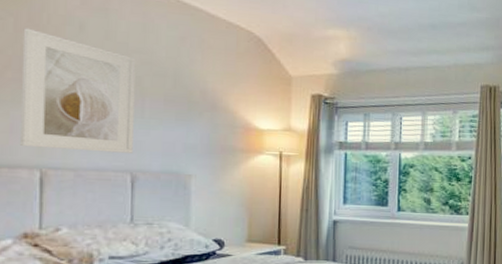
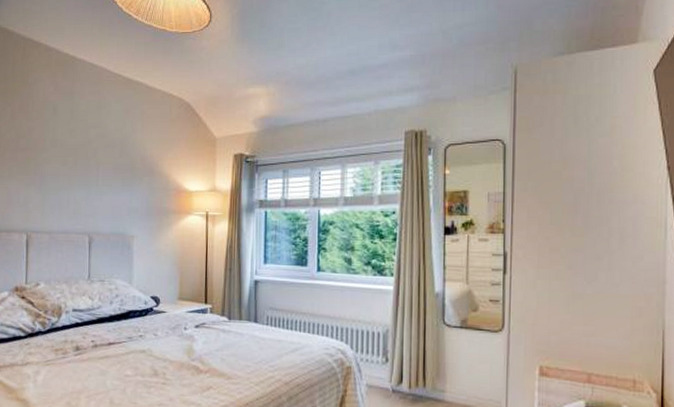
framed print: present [19,28,136,153] -> none [13,115,93,217]

